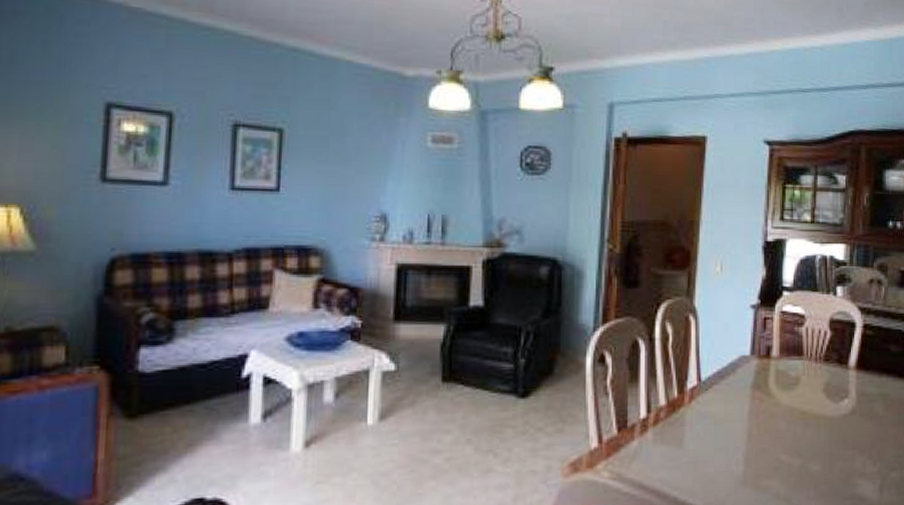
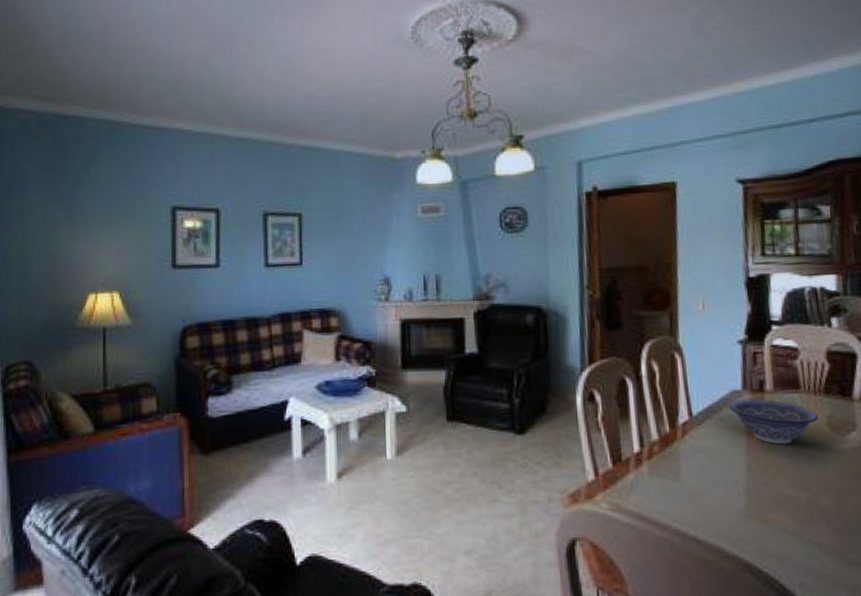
decorative bowl: none [736,364,817,411] -> present [728,398,819,445]

